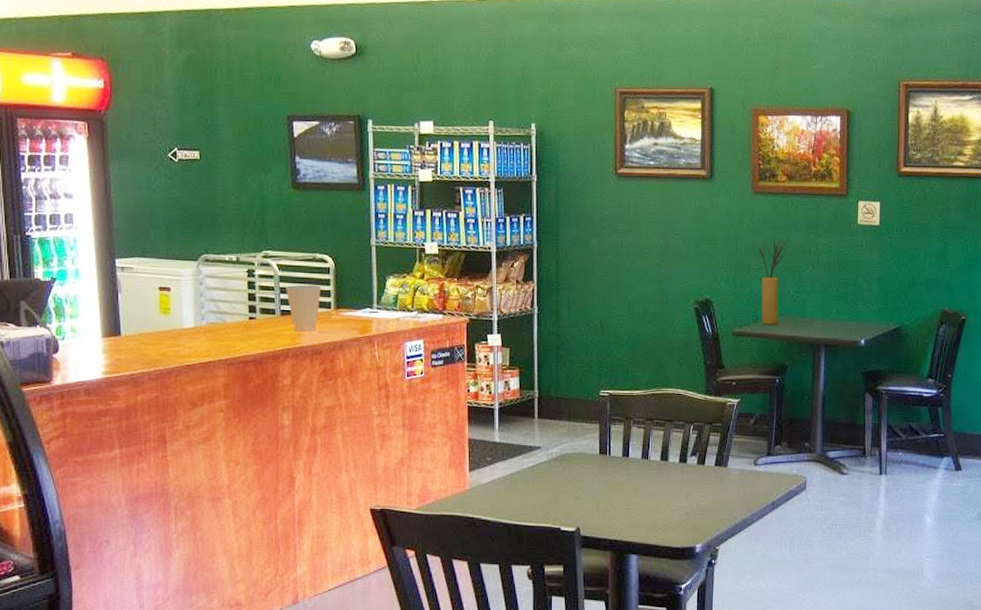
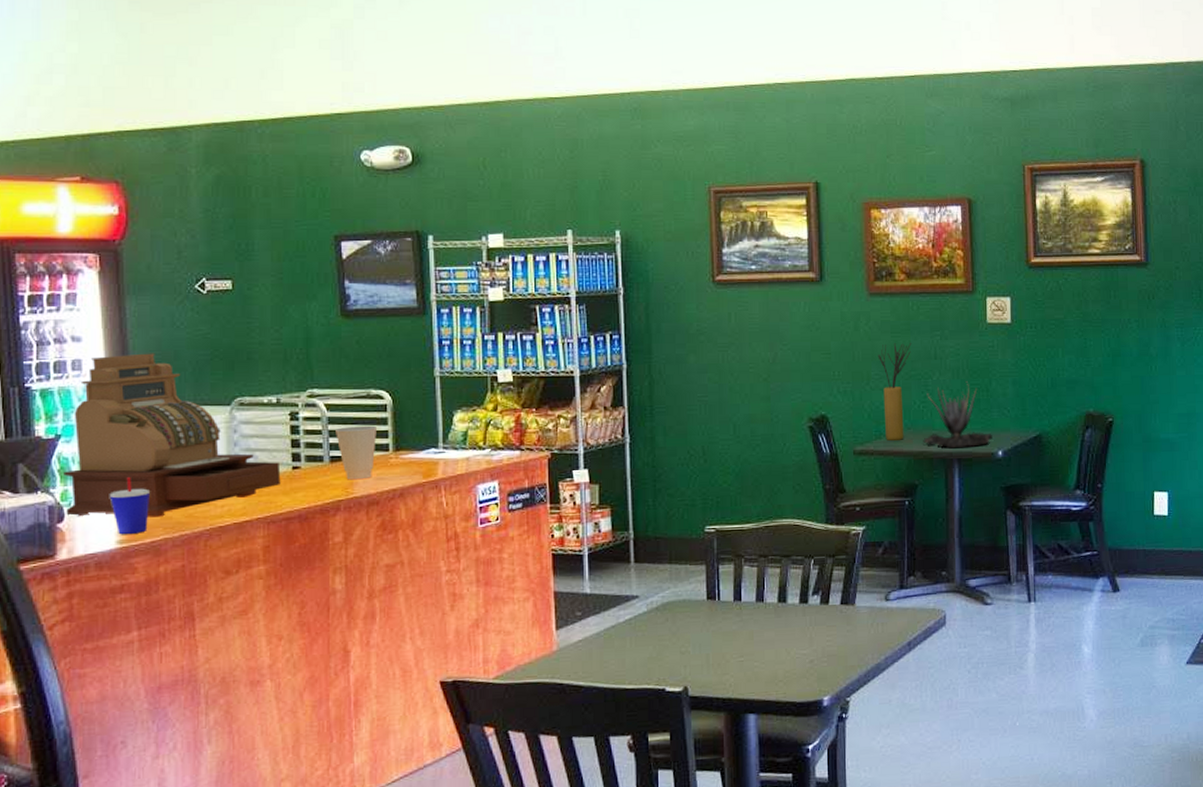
cash register: none [58,211,239,354] -> present [63,353,281,517]
beverage cup: none [97,318,129,367] -> present [110,477,150,535]
plant: none [794,276,857,336] -> present [923,381,992,449]

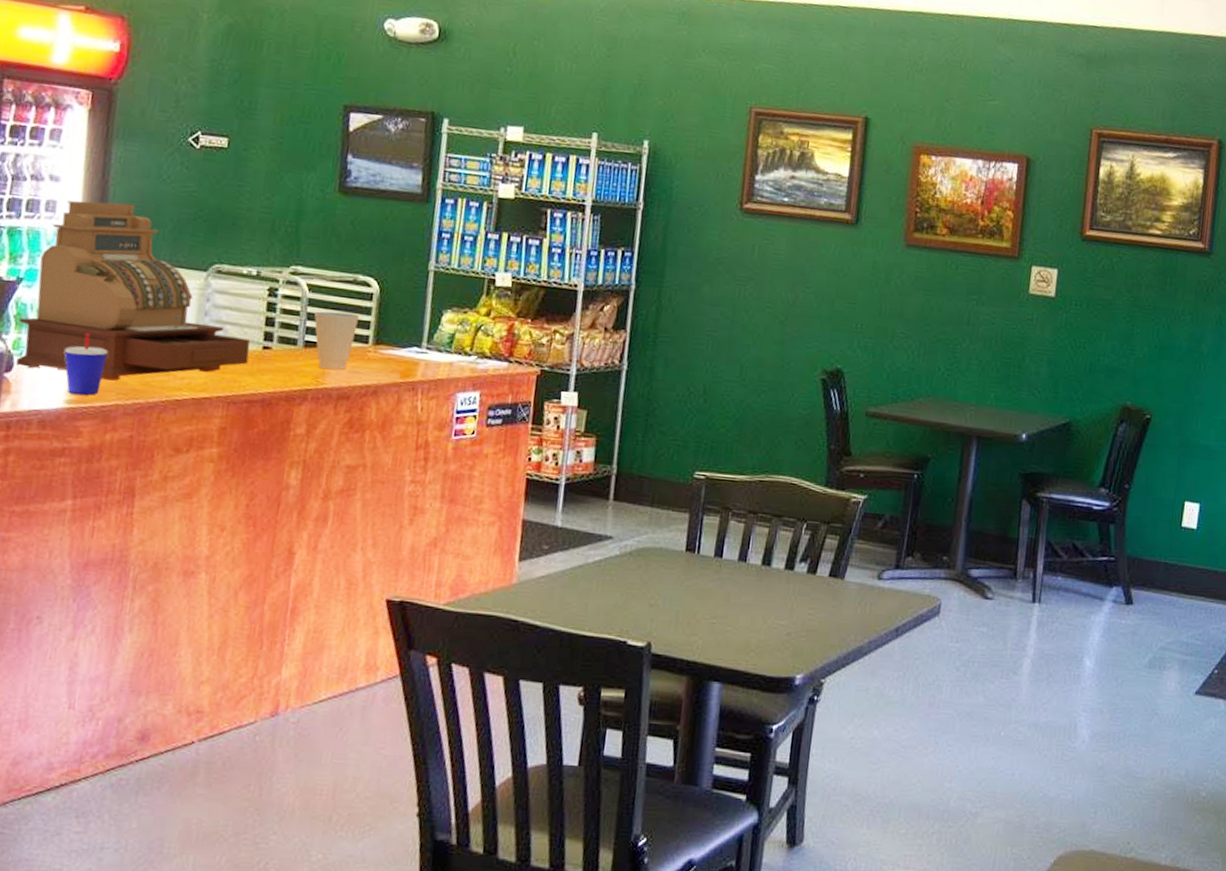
vase: present [877,343,912,442] -> none [902,301,945,408]
plant: present [923,381,992,449] -> none [942,354,1018,426]

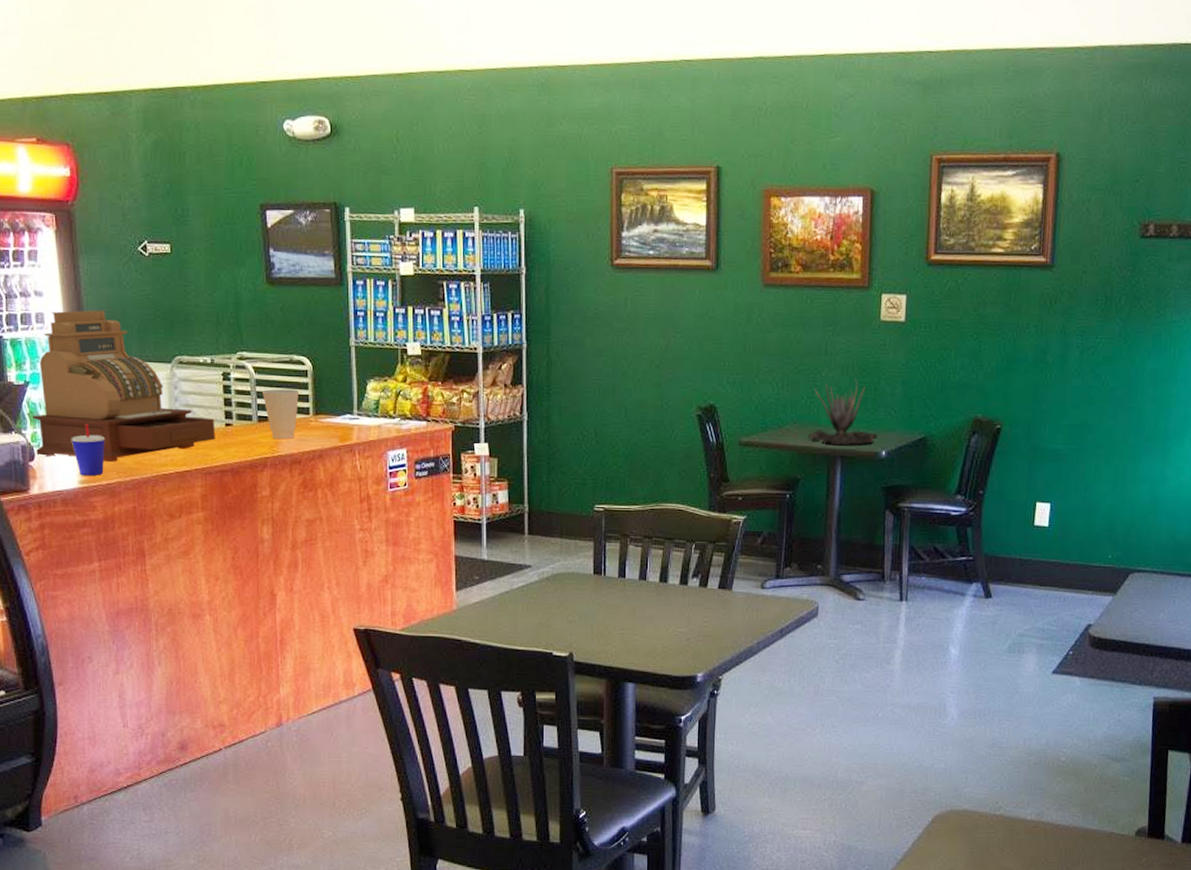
plant: none [942,354,1018,426] -> present [808,379,877,446]

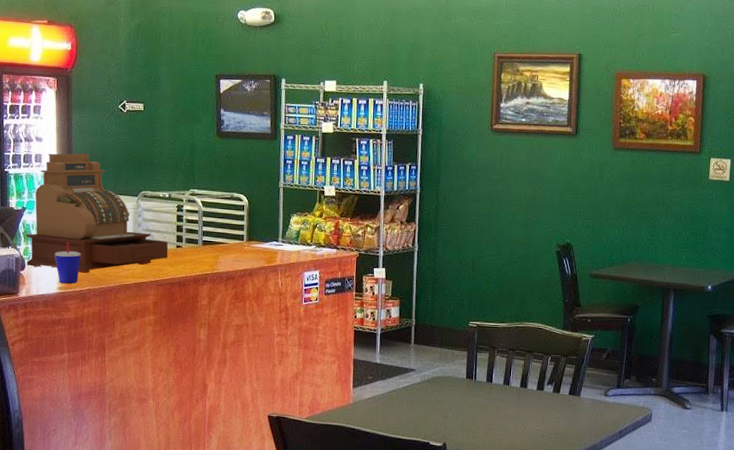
cup: present [263,389,298,440] -> none [207,219,236,260]
plant: present [808,379,877,446] -> none [647,226,704,281]

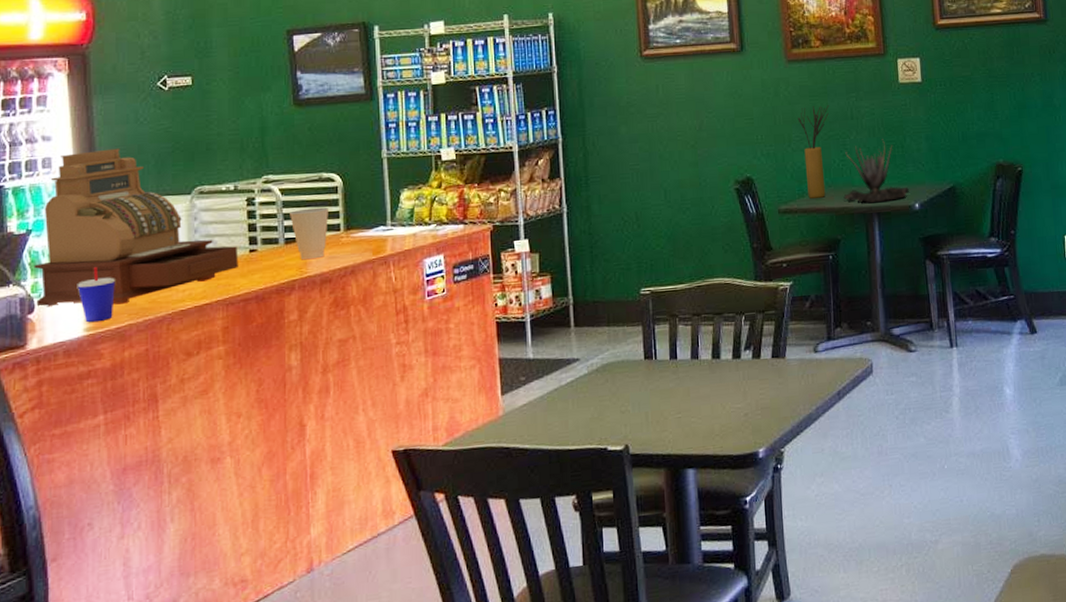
cup: none [207,219,236,260] -> present [290,207,328,260]
vase: none [616,190,645,270] -> present [797,105,829,200]
plant: none [647,226,704,281] -> present [843,139,909,203]

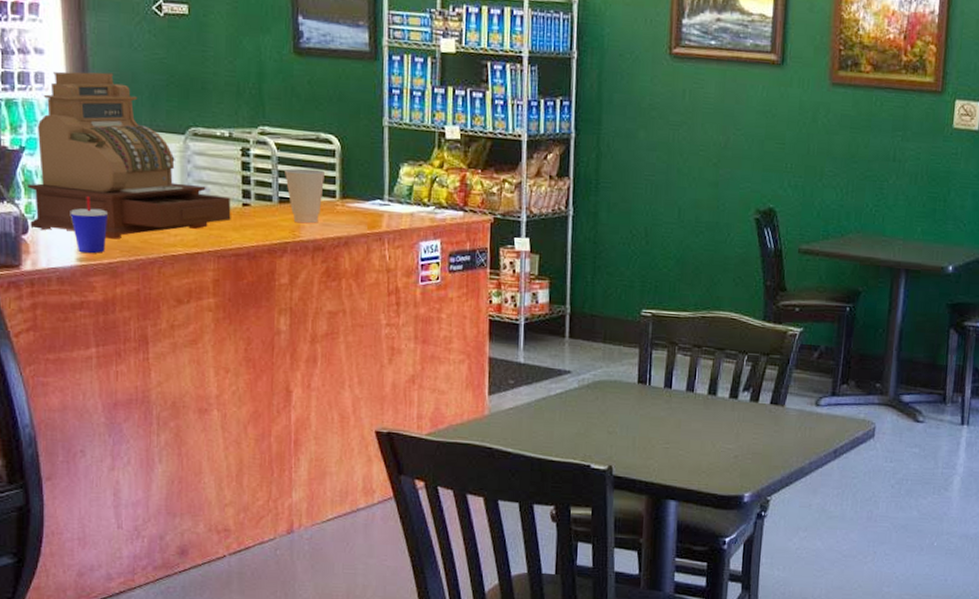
vase: present [797,105,829,200] -> none [833,139,871,244]
plant: present [843,139,909,203] -> none [871,189,944,259]

